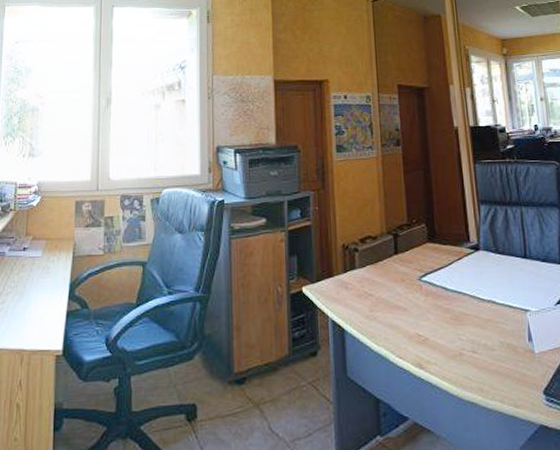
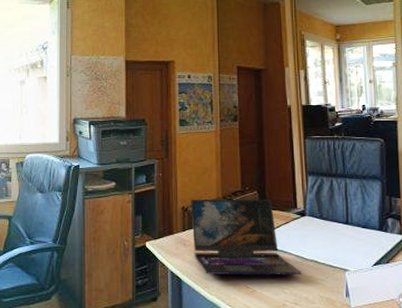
laptop: none [352,232,478,322] -> present [191,199,302,275]

